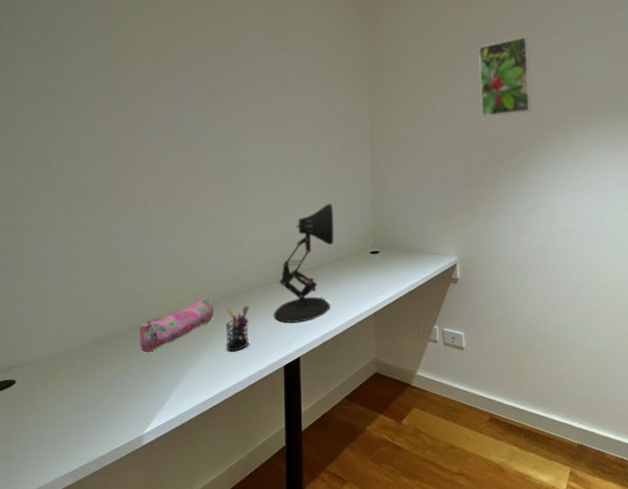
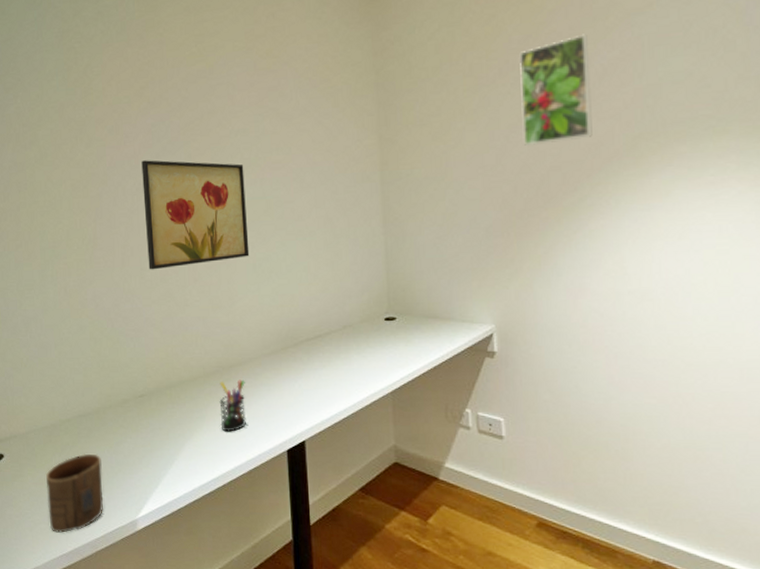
cup: none [56,376,112,452] -> present [46,453,104,533]
pencil case: present [139,298,213,352] -> none [126,370,205,429]
wall art: none [167,117,258,211] -> present [141,160,250,270]
desk lamp: present [274,203,333,324] -> none [273,259,340,402]

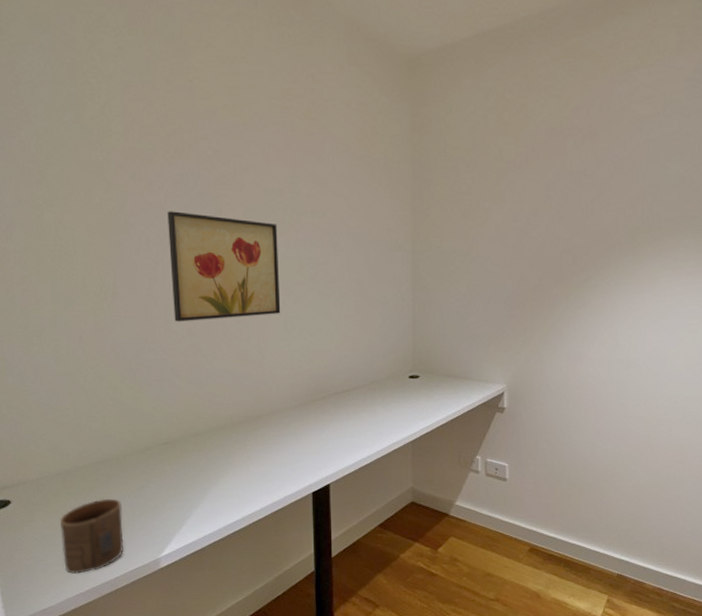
pen holder: present [219,379,246,432] -> none [246,429,273,477]
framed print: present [518,34,593,146] -> none [542,133,604,229]

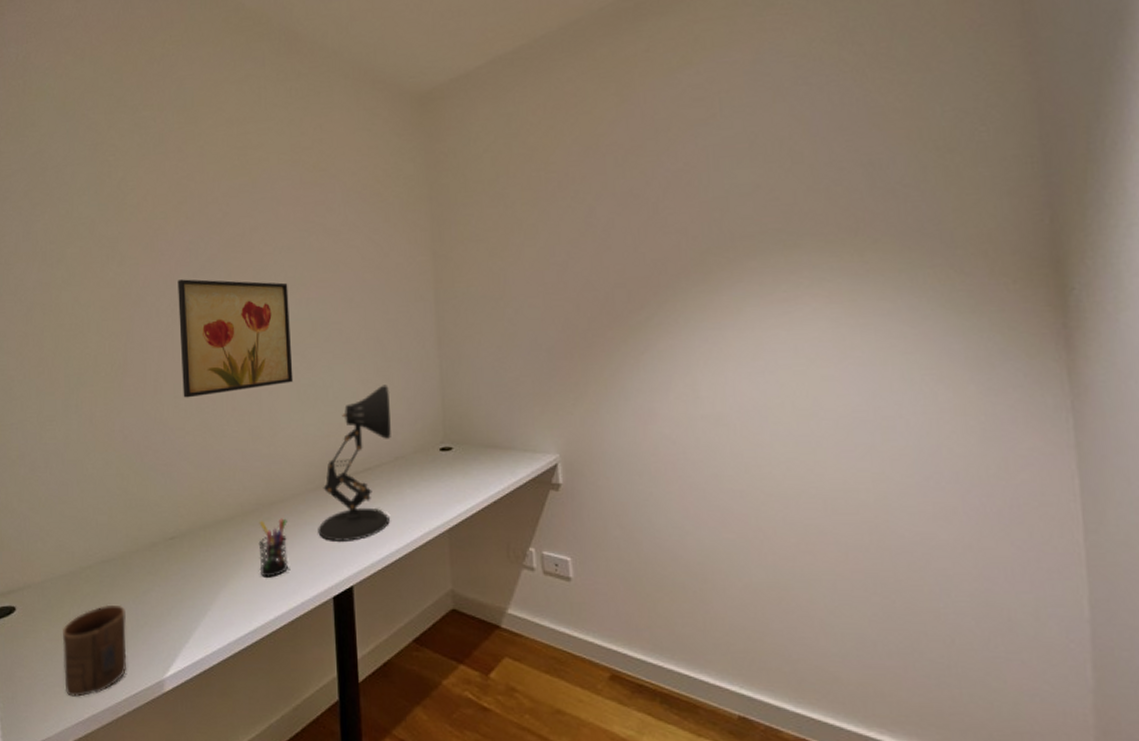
pen holder: none [246,429,273,477] -> present [258,518,288,578]
desk lamp: none [300,321,368,450] -> present [318,385,391,543]

